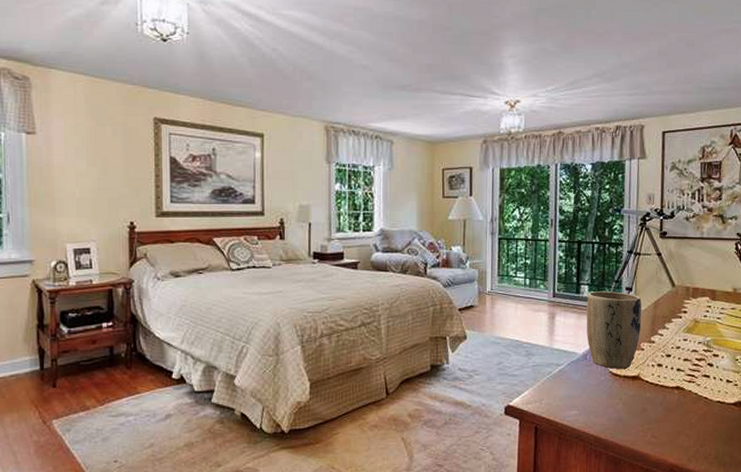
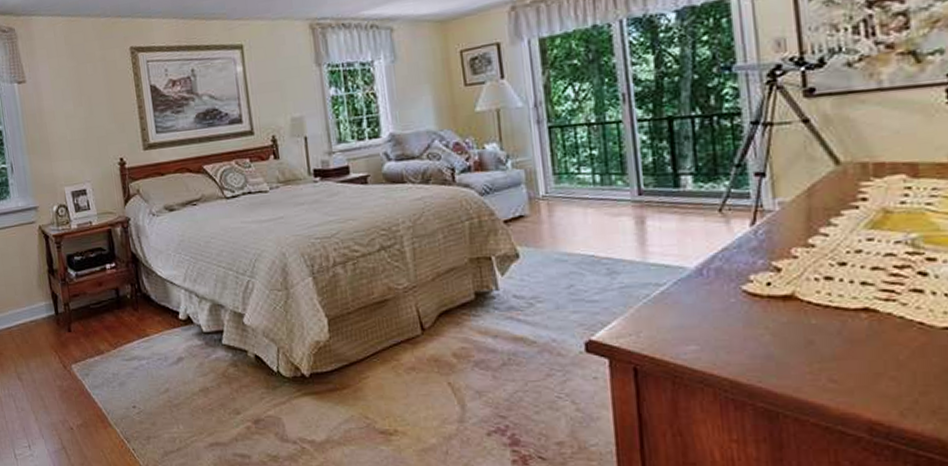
plant pot: present [586,291,642,369] -> none [692,179,789,287]

